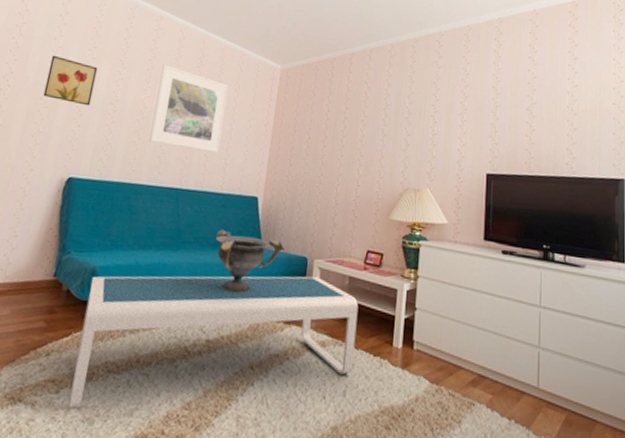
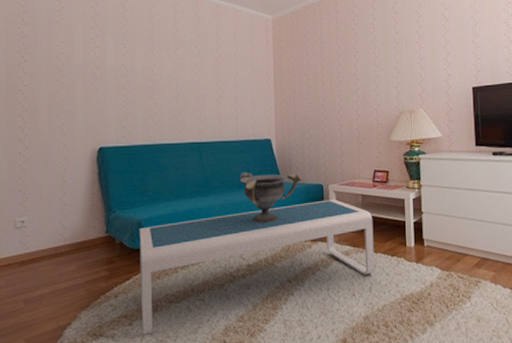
wall art: present [43,55,98,106] -> none [58,38,104,81]
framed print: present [149,64,229,154] -> none [162,32,228,106]

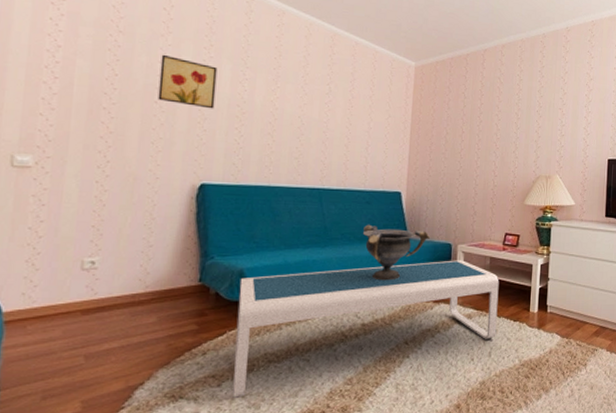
wall art: none [58,38,104,81] -> present [158,54,218,109]

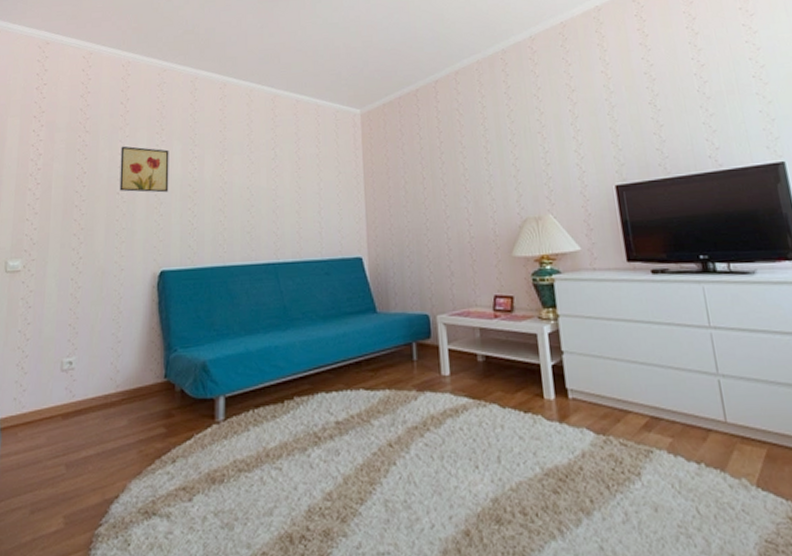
coffee table: present [232,260,499,398] -> none [203,334,503,515]
decorative bowl: present [363,224,430,281] -> none [325,298,402,366]

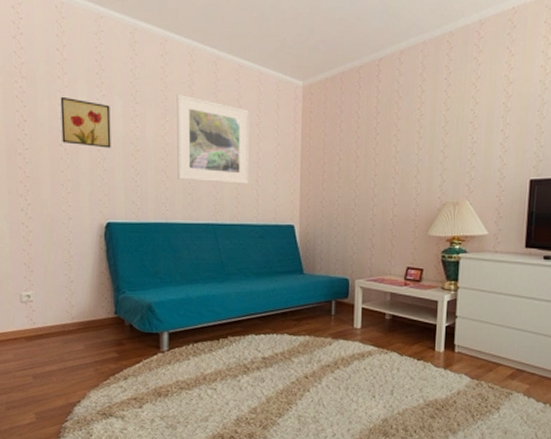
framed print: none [235,133,310,219] -> present [177,95,249,185]

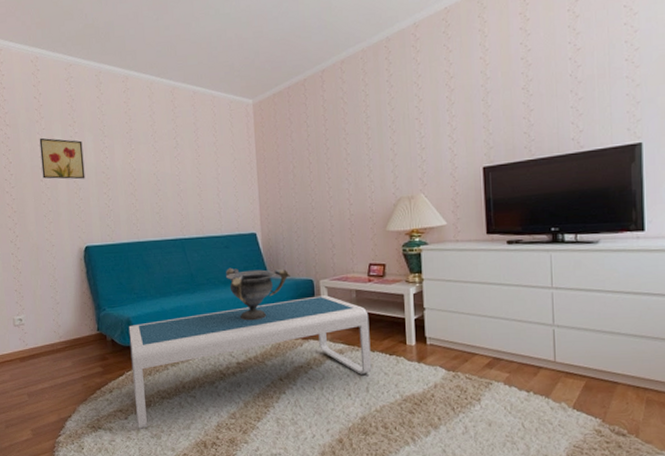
coffee table: none [149,295,401,419] -> present [128,295,372,429]
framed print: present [177,95,249,185] -> none [140,124,210,201]
decorative bowl: none [259,259,325,316] -> present [226,267,290,321]

